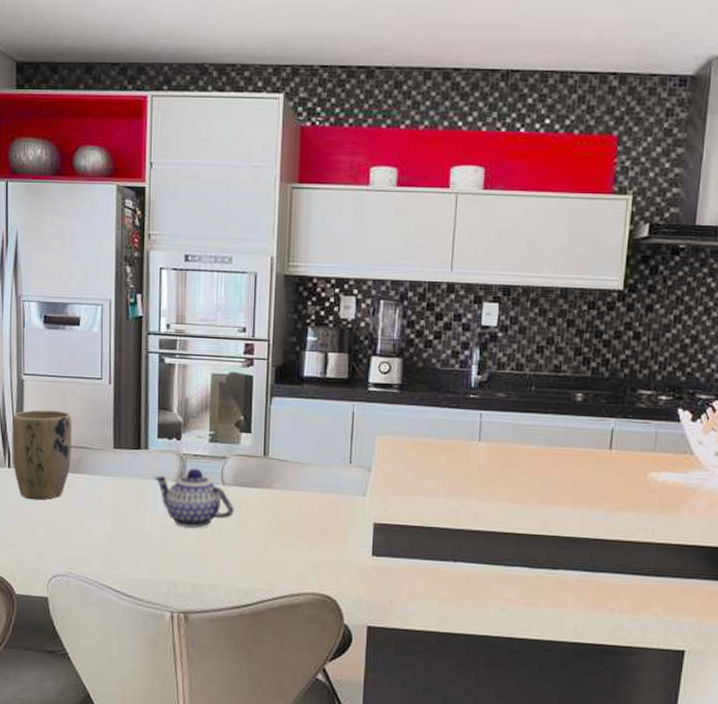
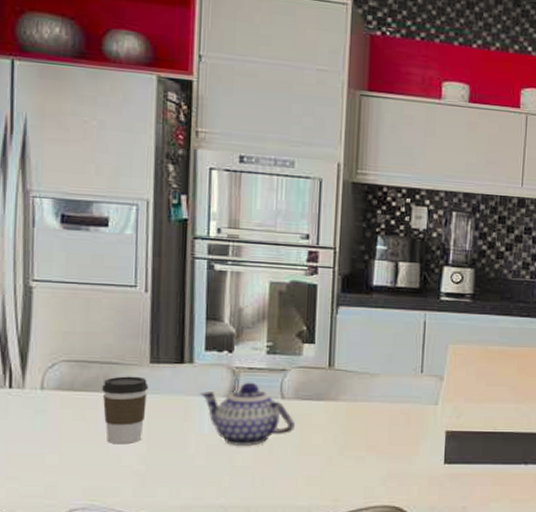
plant pot: present [12,409,72,500] -> none [14,321,97,425]
coffee cup: none [77,459,113,521] -> present [102,376,149,445]

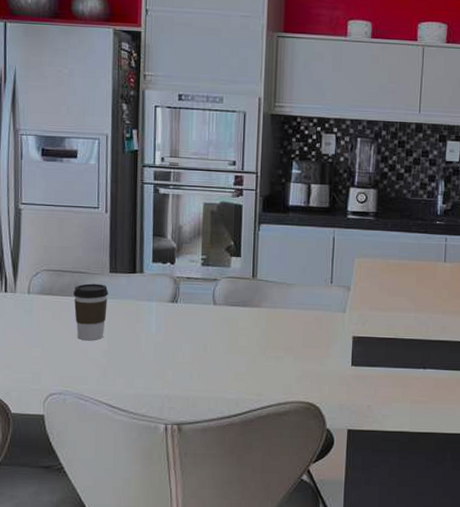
teapot: present [200,382,296,446] -> none [148,289,226,345]

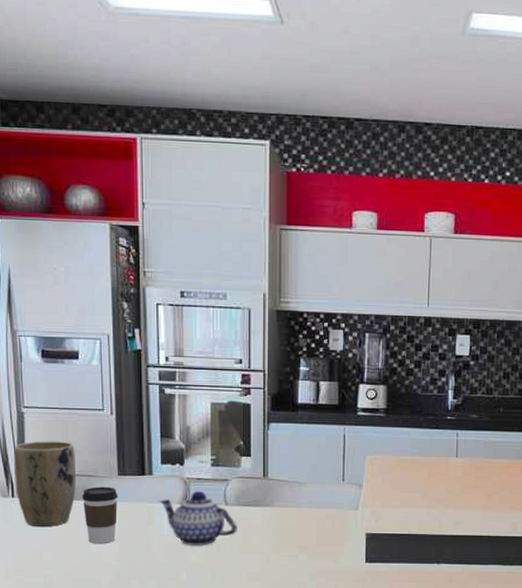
plant pot: none [9,237,69,323] -> present [14,441,76,527]
teapot: none [148,289,226,345] -> present [159,491,238,546]

